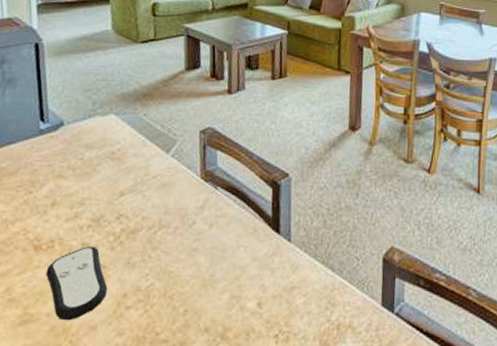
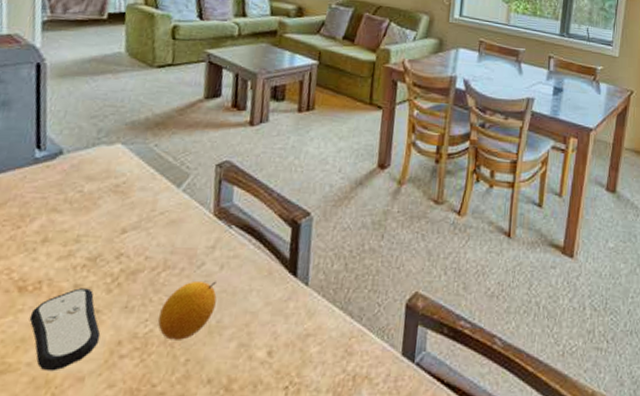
fruit: none [158,238,208,293] -> present [158,280,217,340]

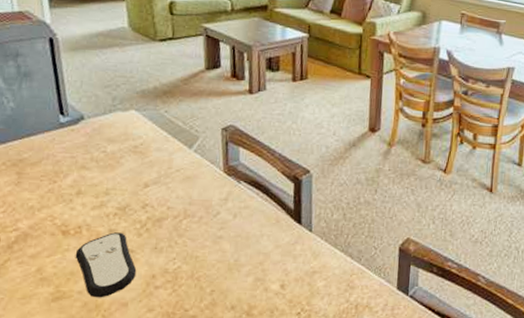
fruit: present [158,280,217,340] -> none [185,227,233,275]

